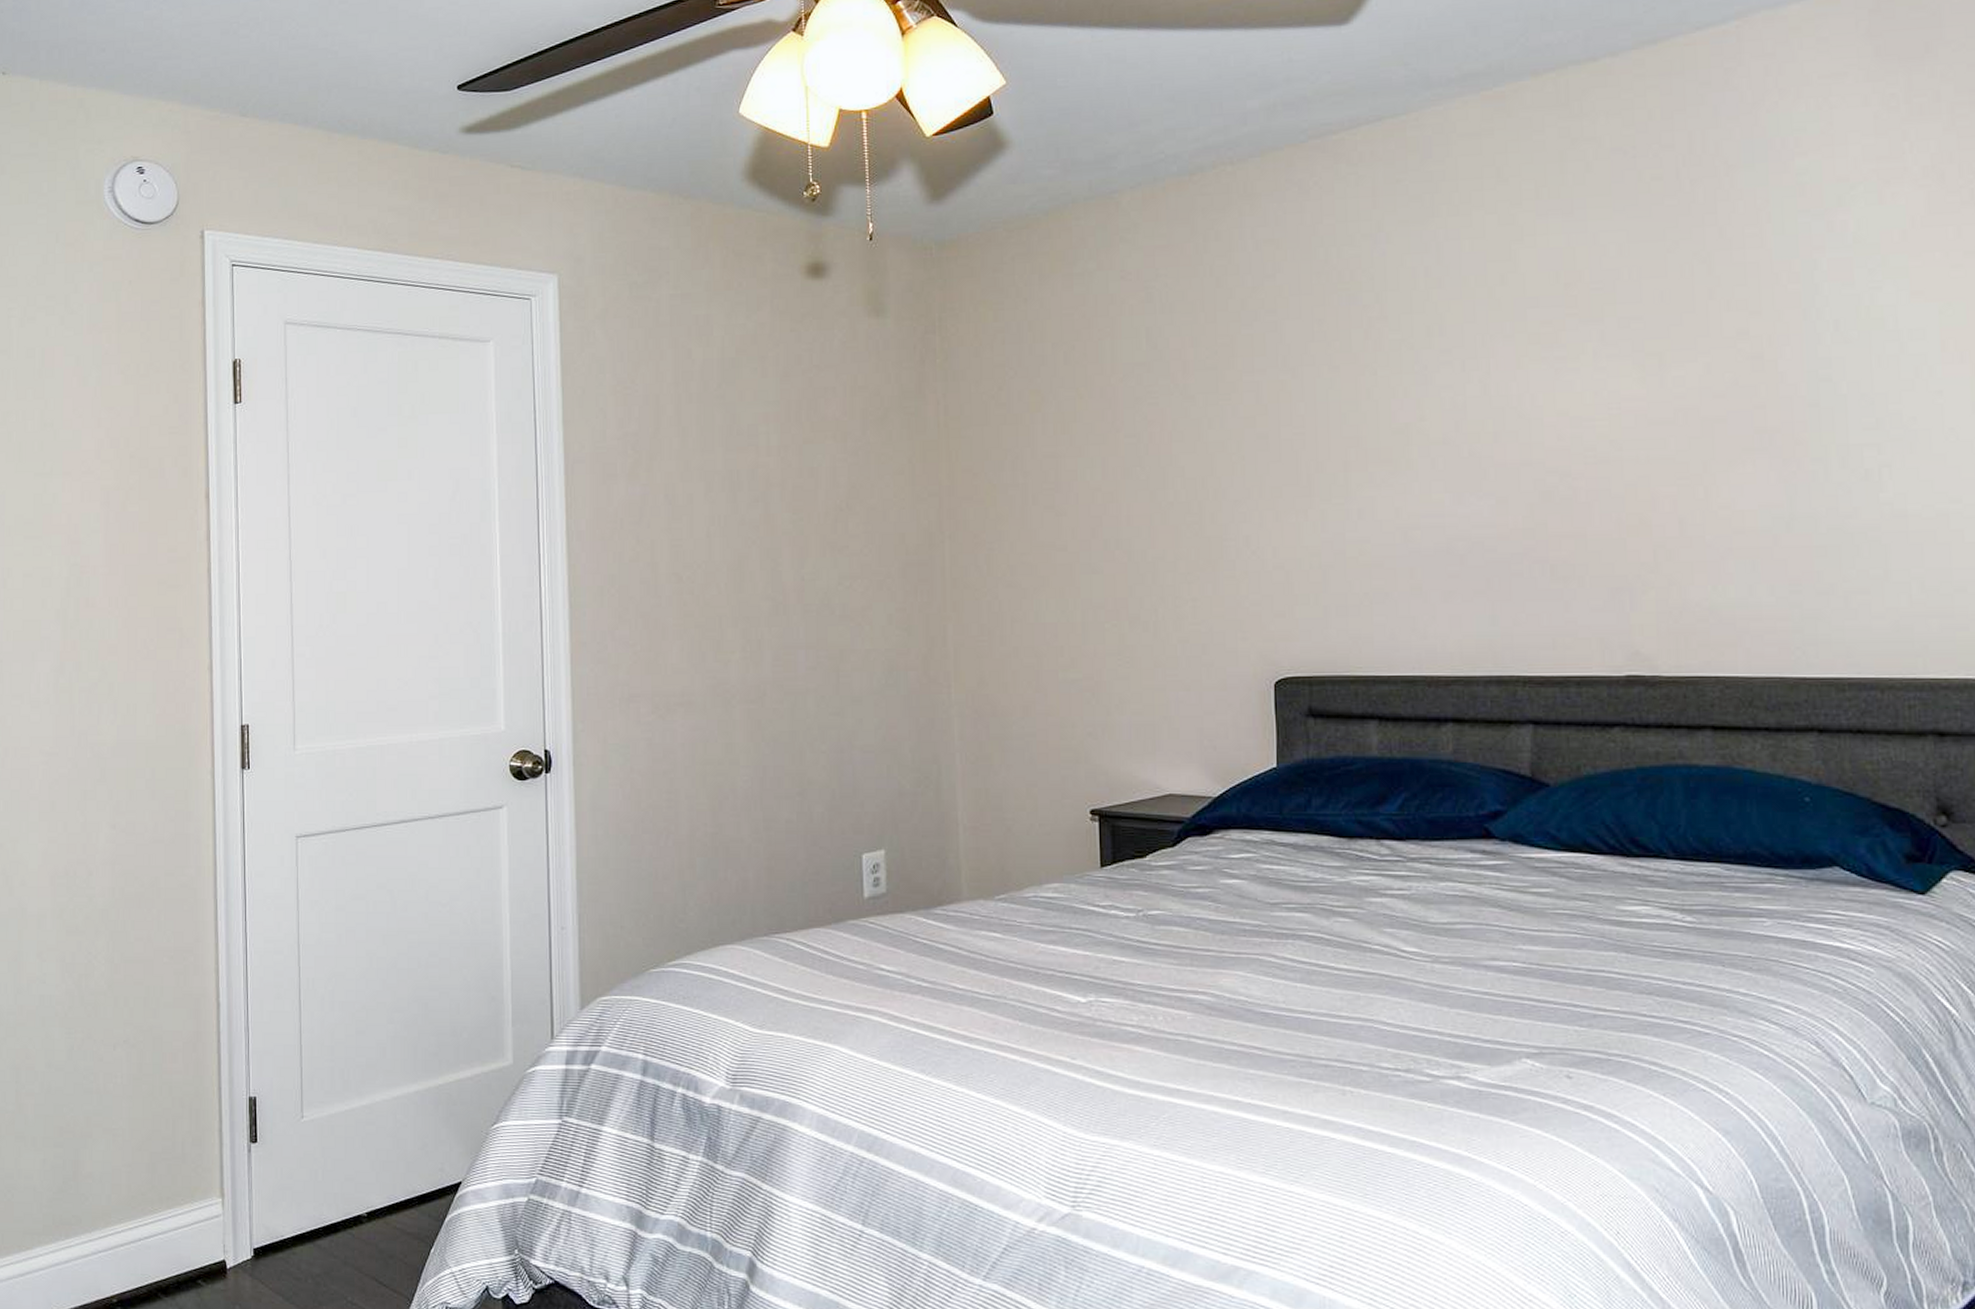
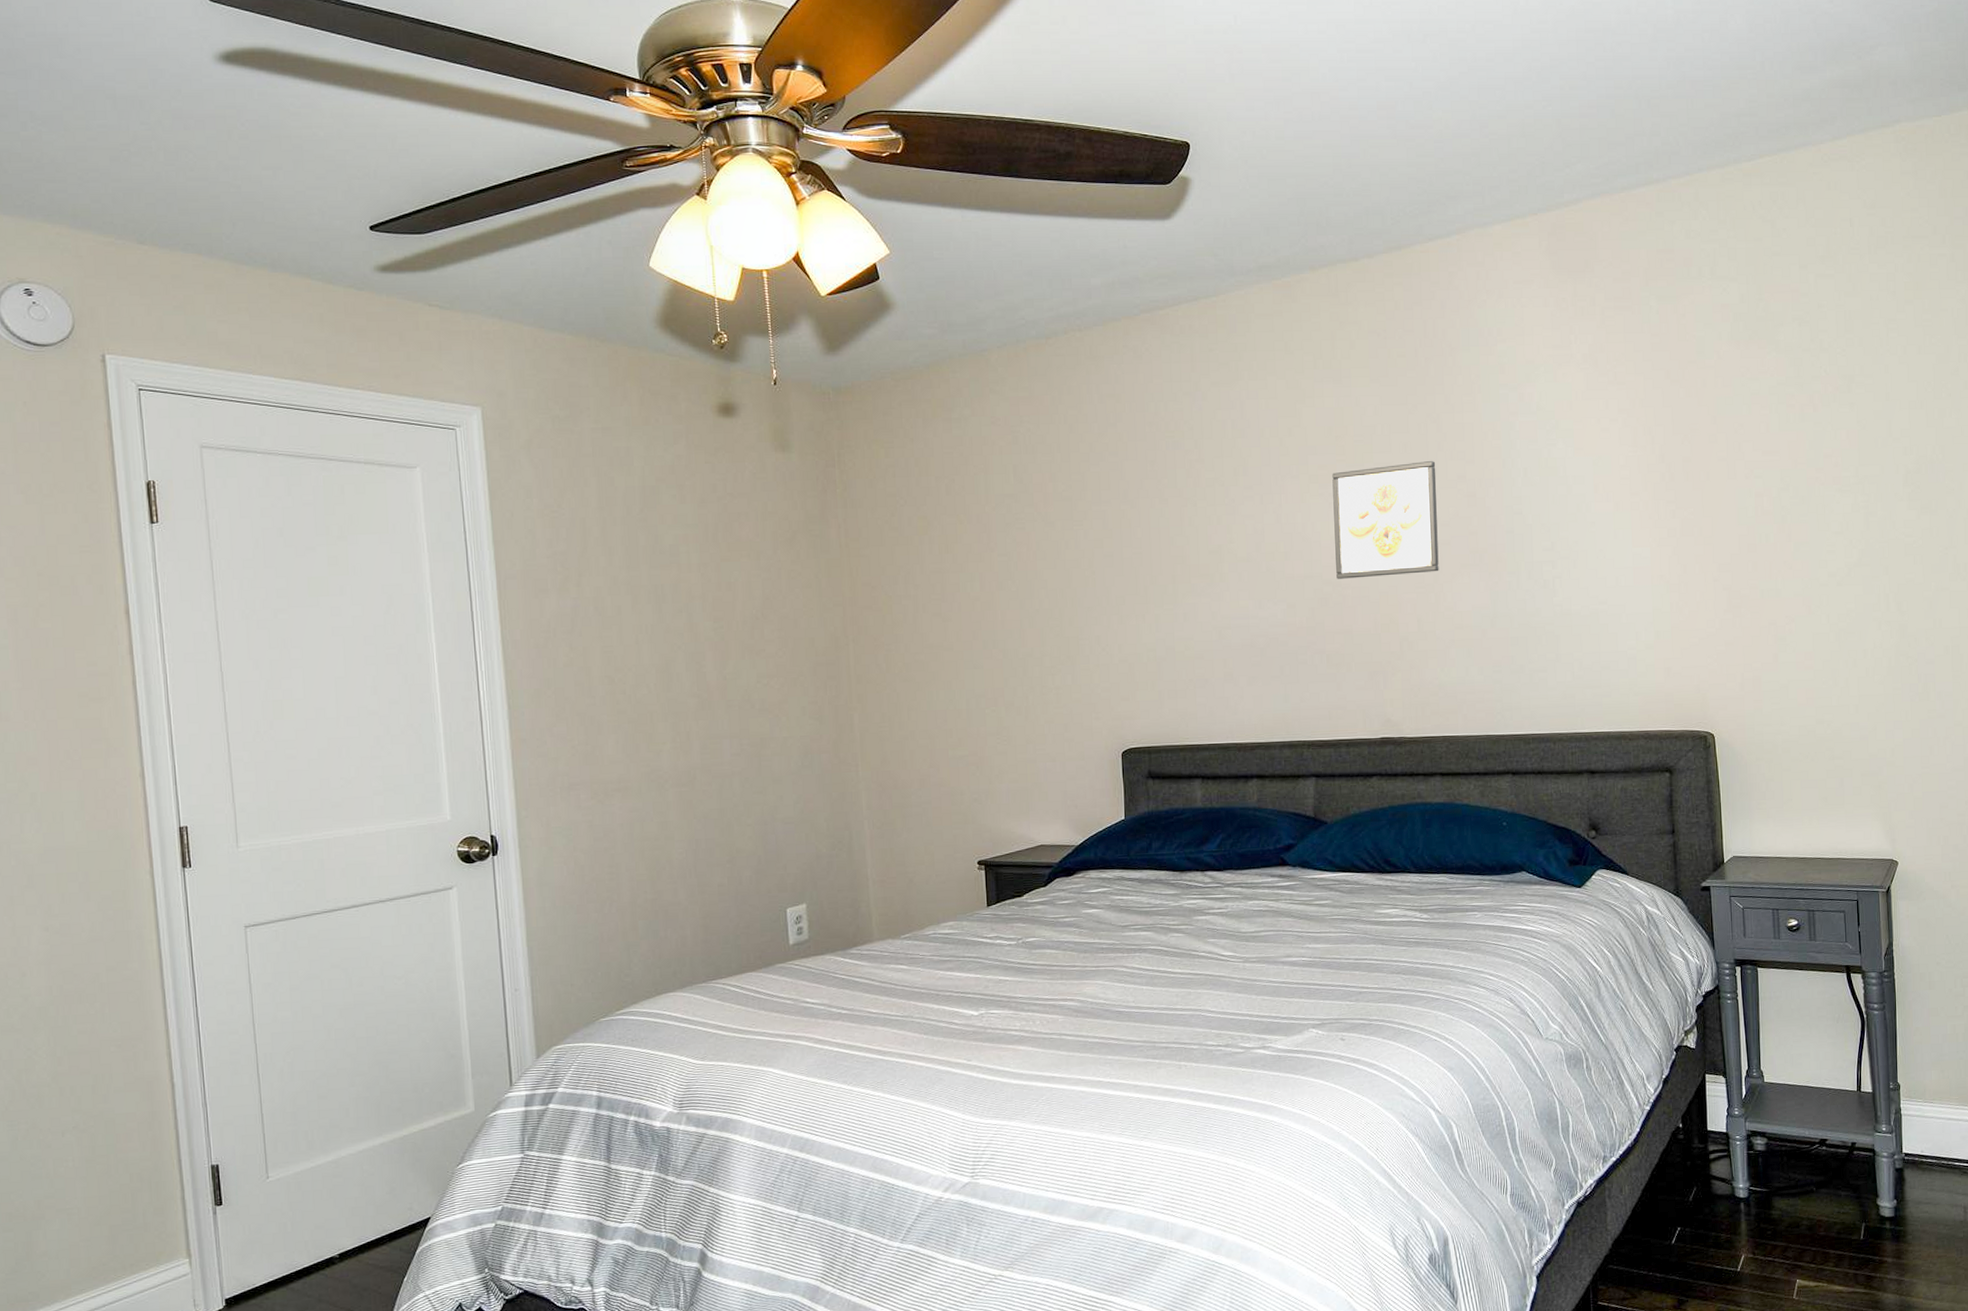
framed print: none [1559,313,1710,467] -> present [1332,461,1439,579]

